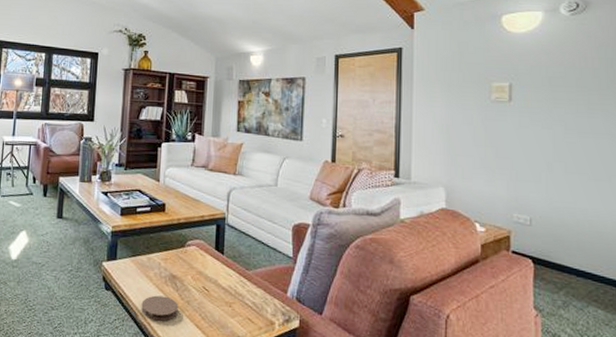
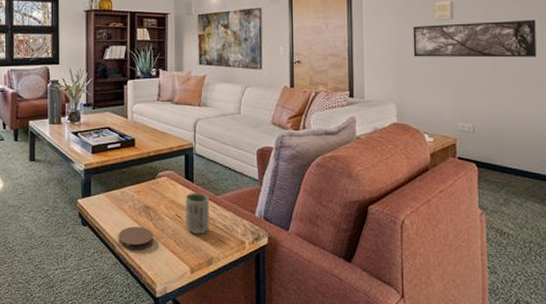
cup: none [212,265,239,310] -> present [185,193,209,234]
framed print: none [466,106,604,149] -> present [413,20,537,58]

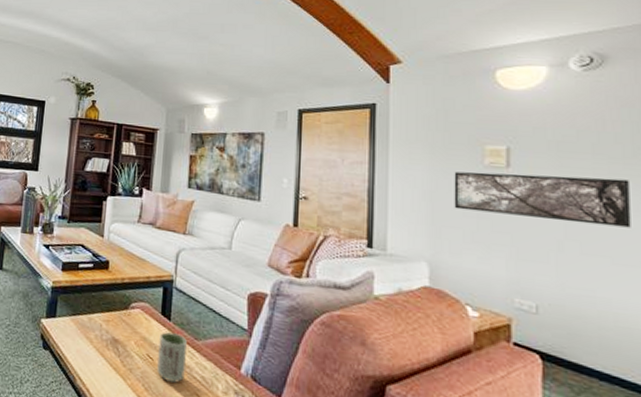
coaster: present [118,226,154,250] -> none [79,359,120,389]

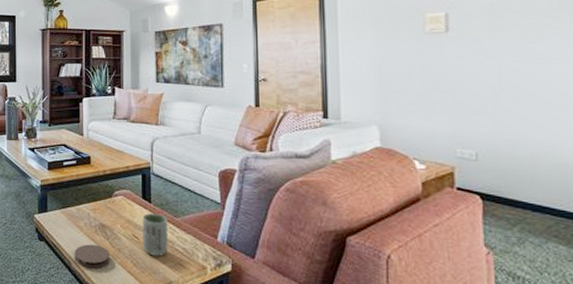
coaster: none [79,359,120,389] -> present [74,244,110,268]
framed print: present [454,171,631,228] -> none [398,31,559,76]

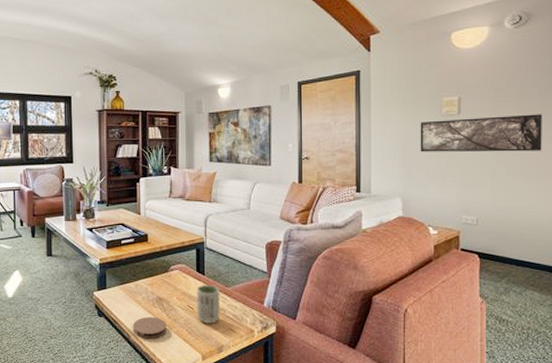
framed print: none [398,31,559,76] -> present [420,114,542,152]

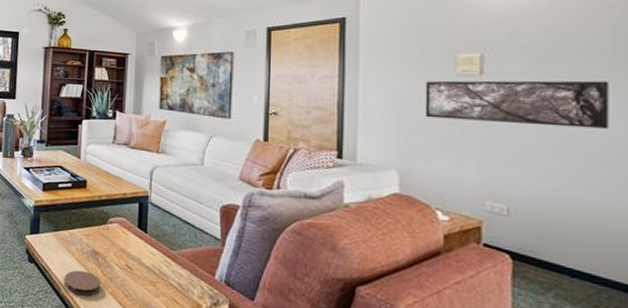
cup: present [197,285,220,323] -> none [136,244,163,290]

